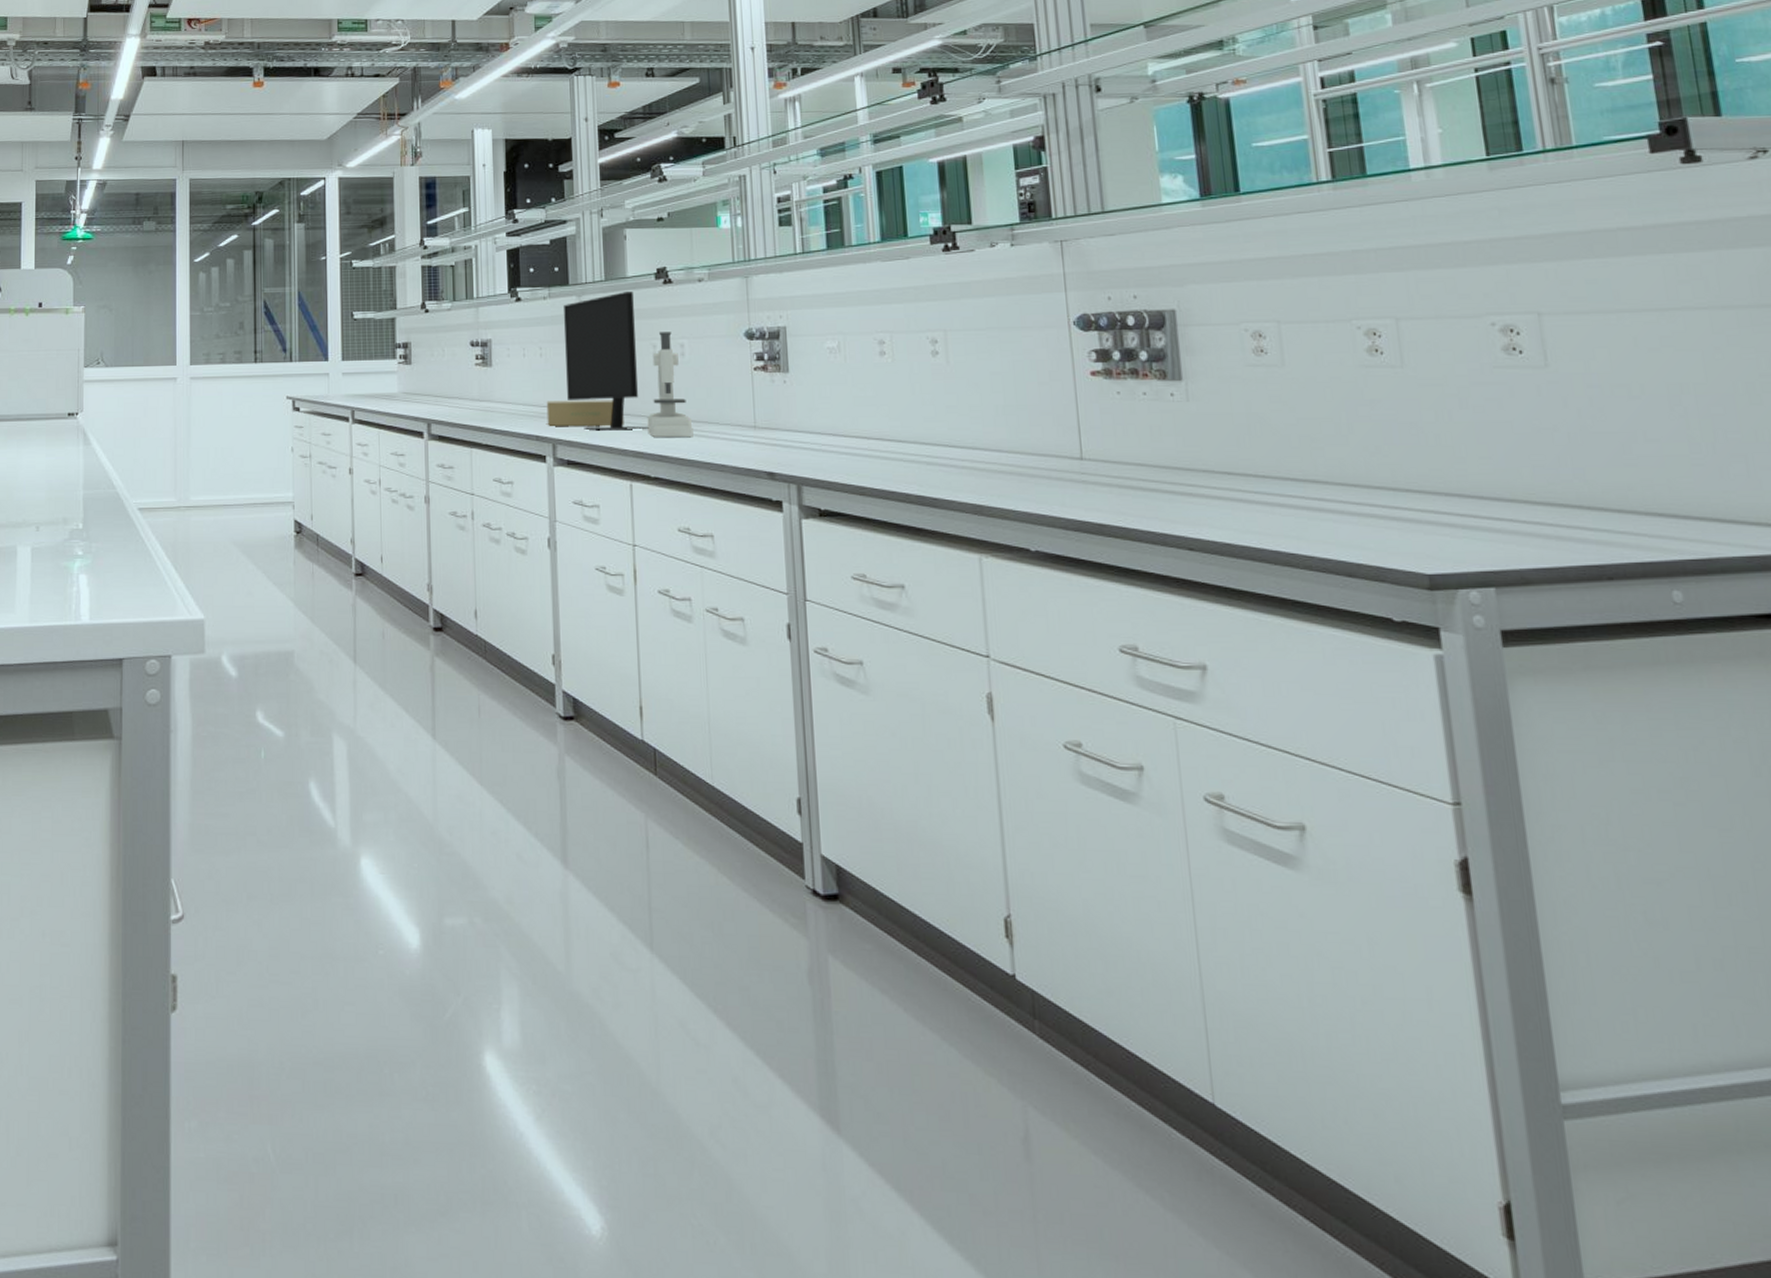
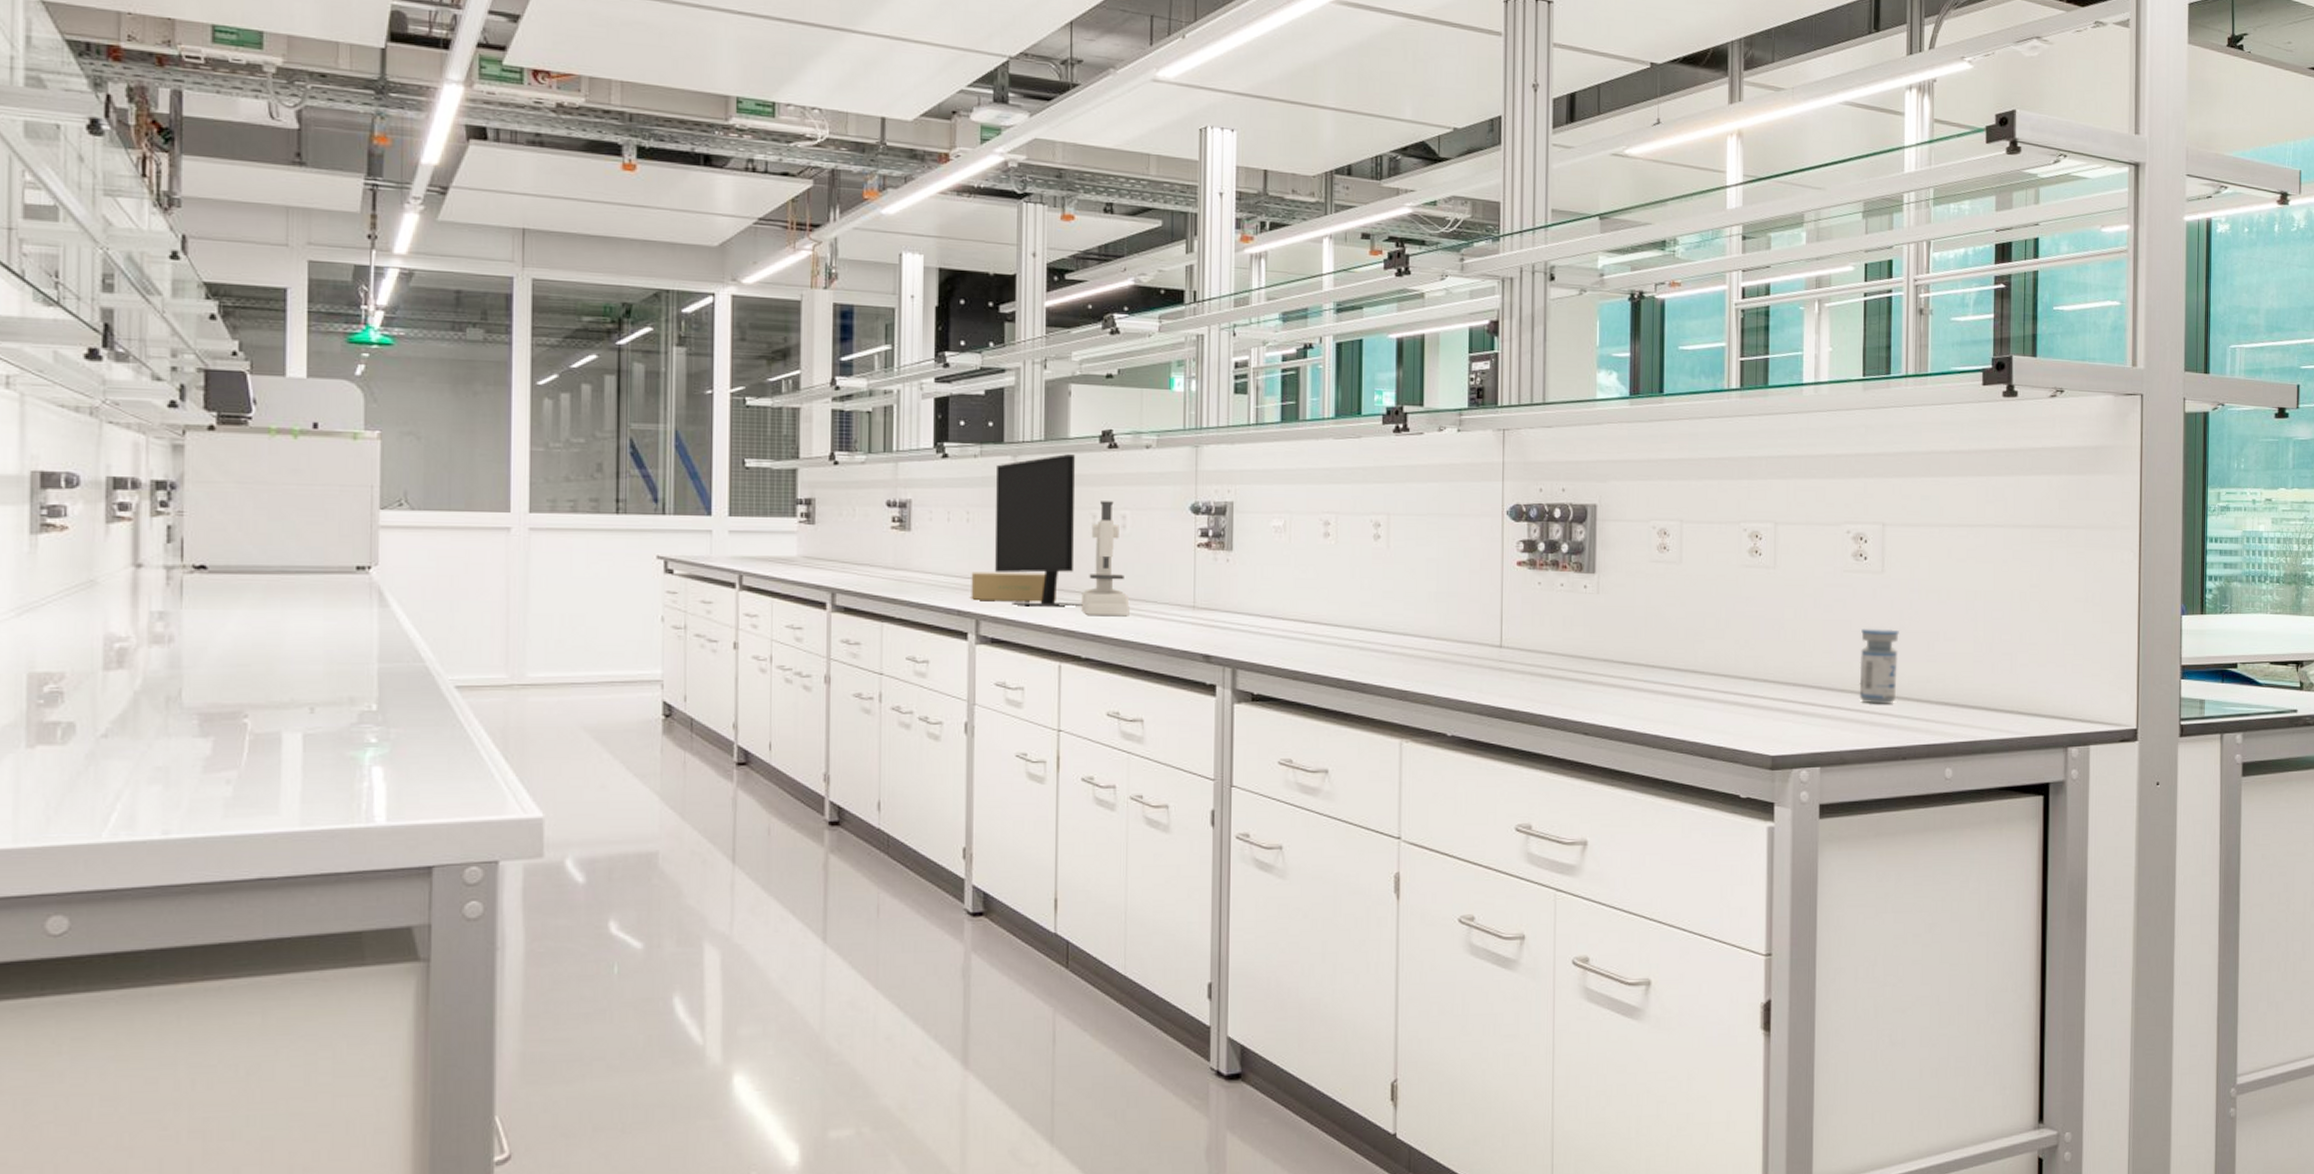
medicine: none [1527,429,1587,516] -> present [1859,628,1899,704]

